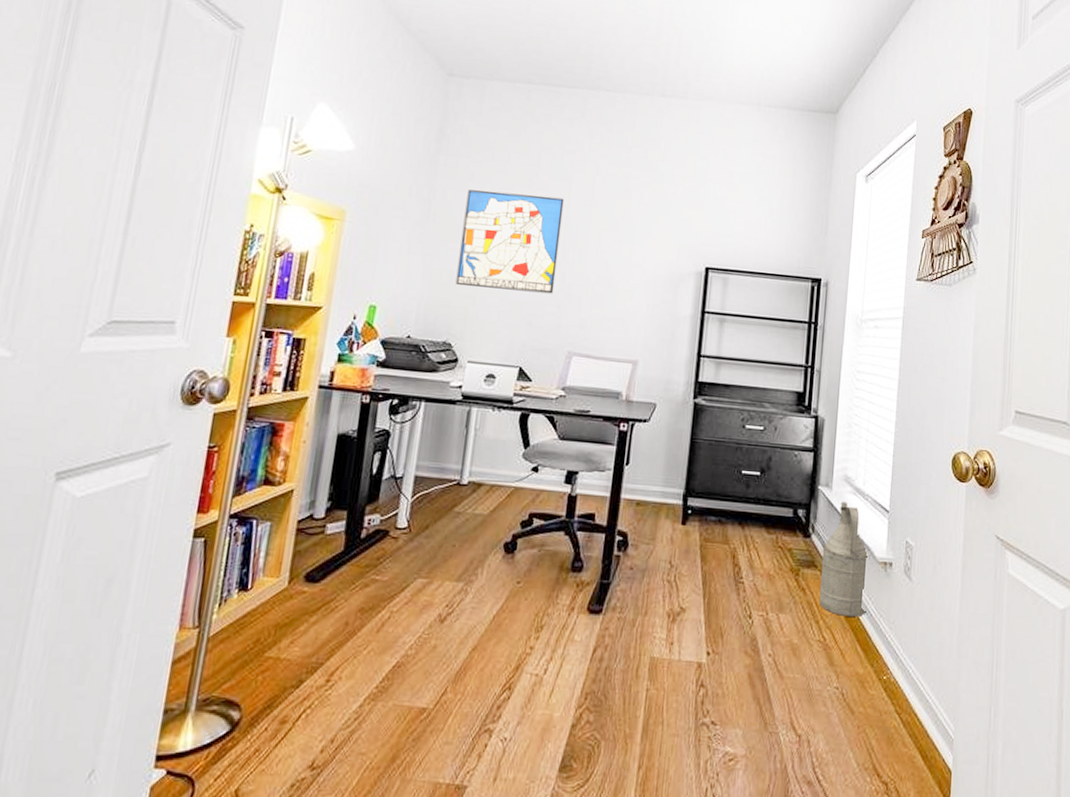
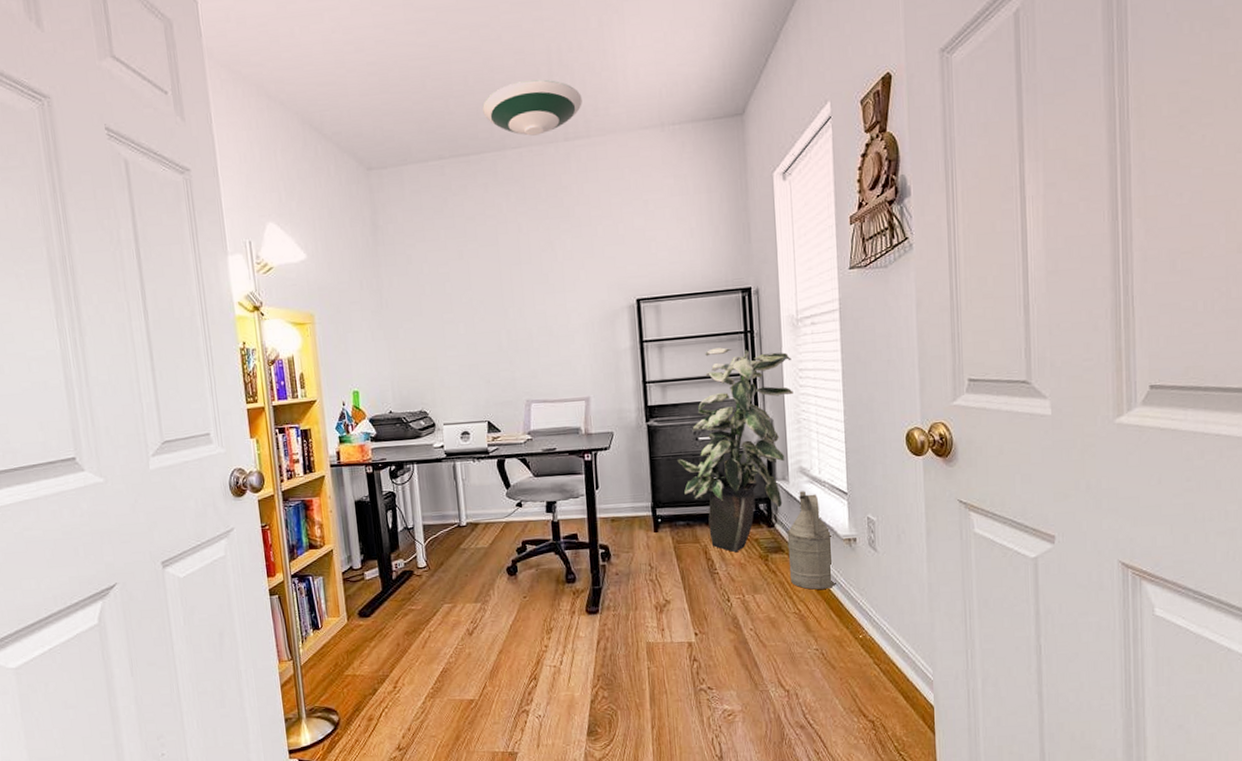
wall art: present [455,189,565,294] -> none [409,262,503,361]
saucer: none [584,30,686,85] -> present [482,79,582,136]
indoor plant: none [719,333,851,561] -> present [677,347,793,553]

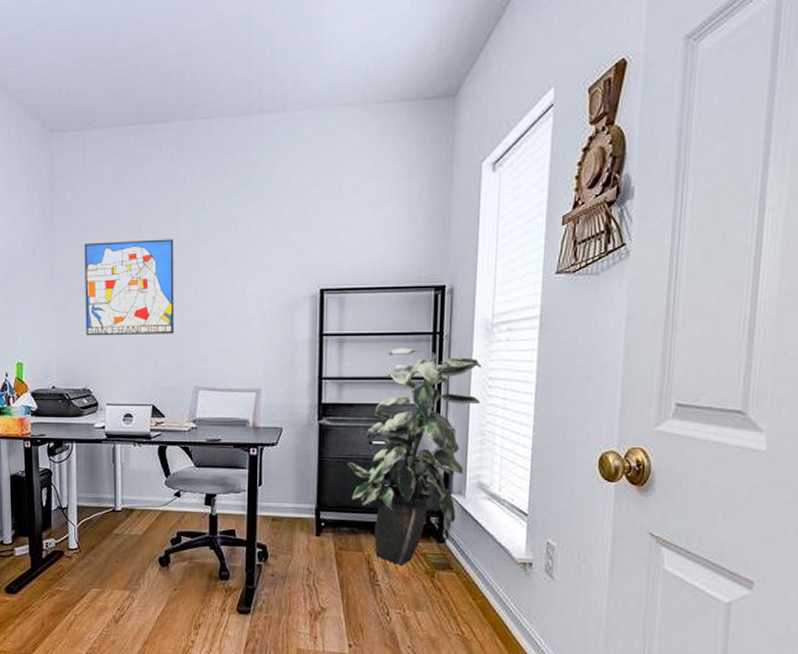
wall art: none [409,262,503,361] -> present [84,239,174,336]
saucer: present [482,79,582,136] -> none [175,45,281,106]
watering can: present [785,491,836,590] -> none [456,507,508,613]

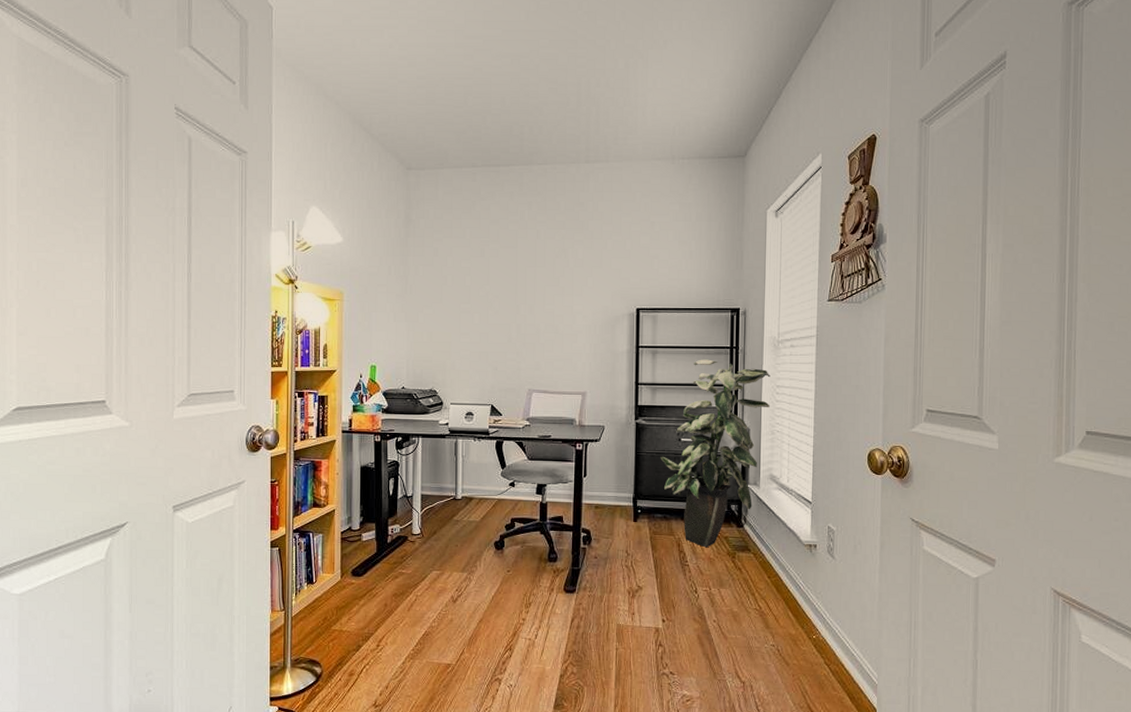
wall art: present [84,239,174,336] -> none [434,262,513,344]

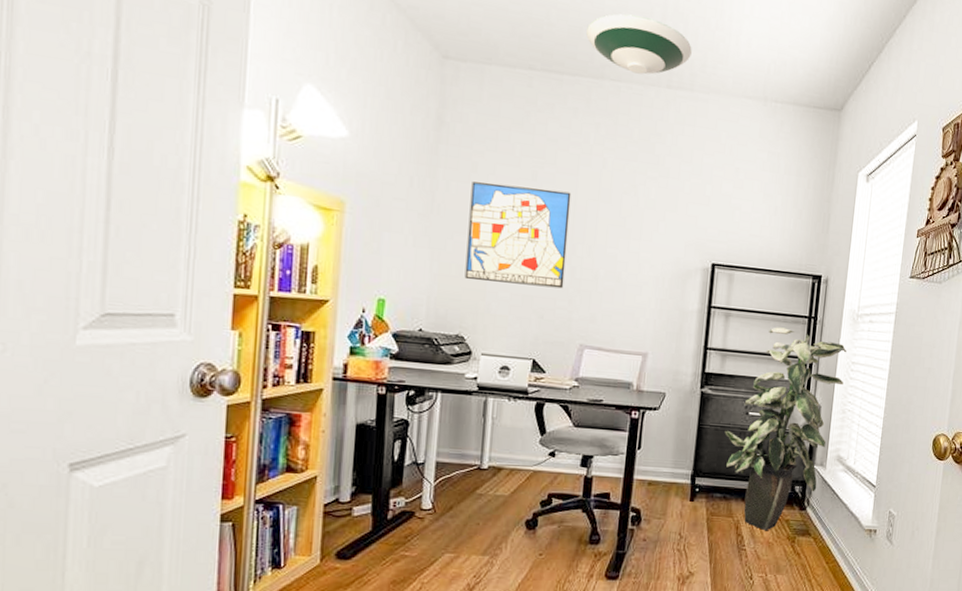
wall art: none [434,262,513,344] -> present [464,181,571,289]
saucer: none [516,107,604,155] -> present [586,13,692,75]

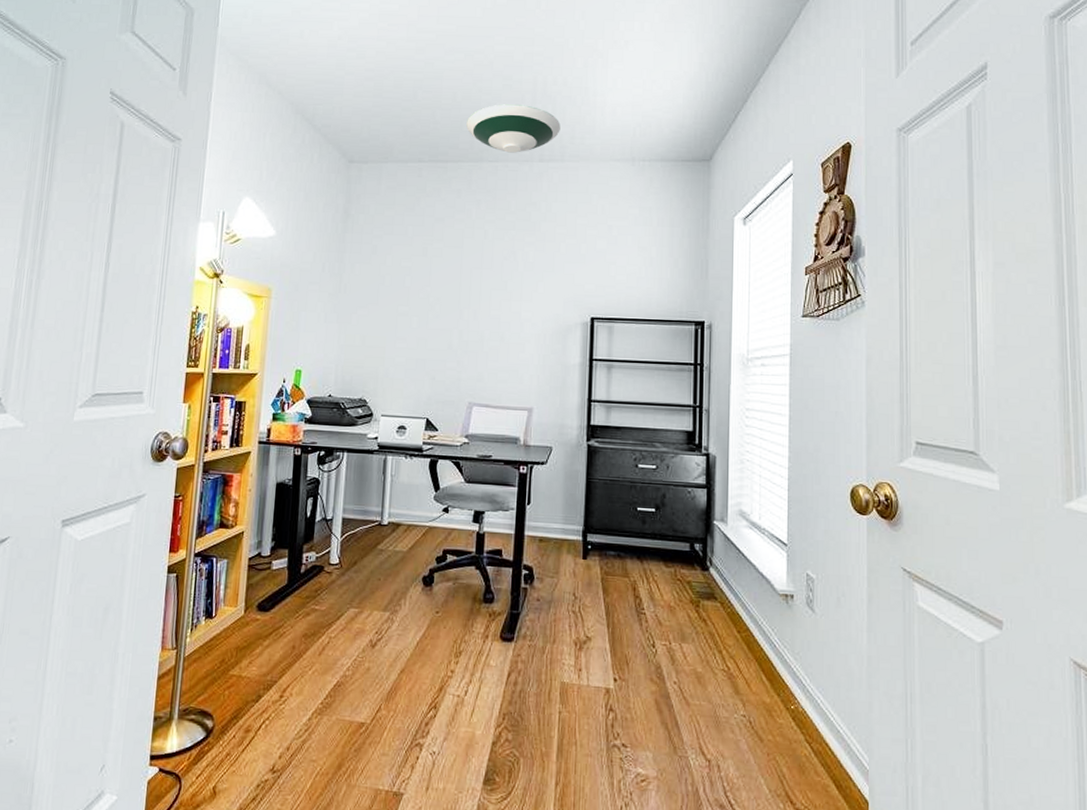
wall art: present [464,181,571,289] -> none [366,262,457,351]
indoor plant: present [724,327,847,531] -> none [614,376,739,594]

